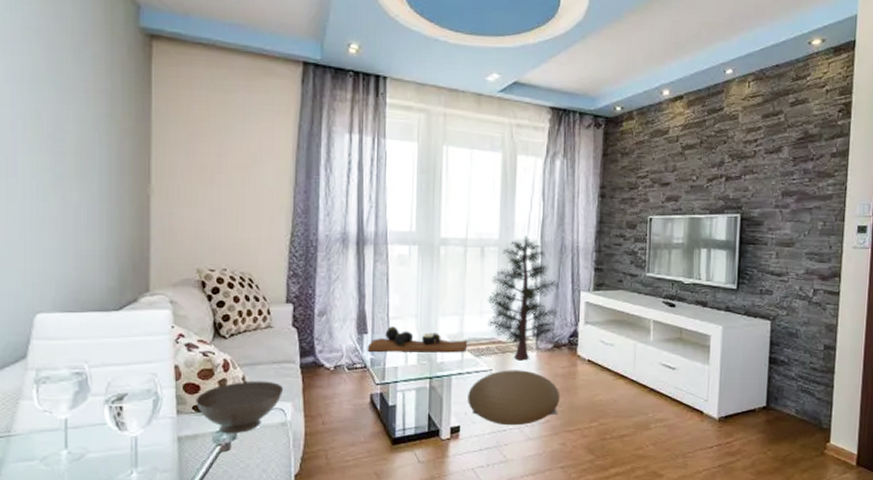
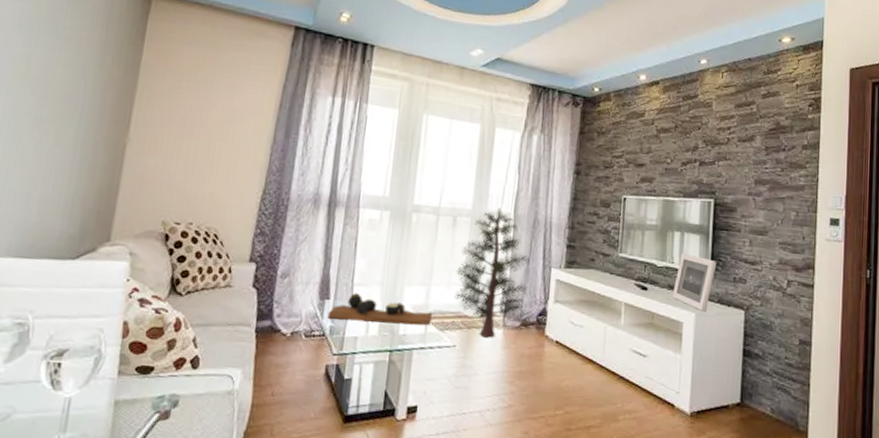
bowl: present [196,380,284,434] -> none [140,342,236,401]
pouf: present [468,370,560,426] -> none [427,347,526,409]
picture frame: none [700,268,744,325] -> present [672,252,717,312]

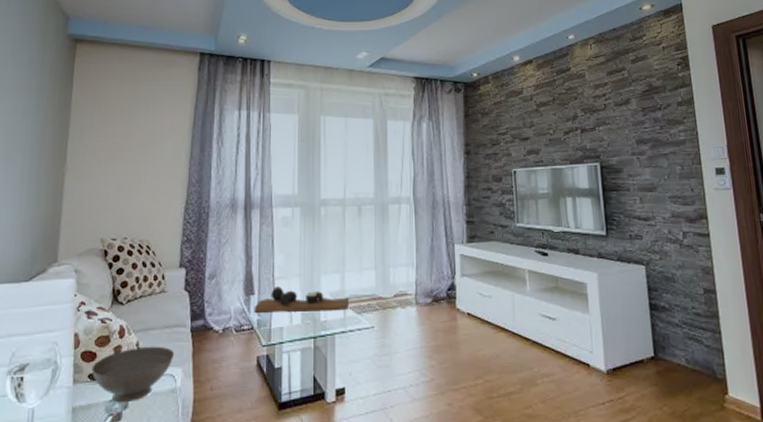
bowl: none [140,342,236,401] -> present [91,346,175,403]
pine tree: present [454,208,531,338] -> none [366,193,435,317]
picture frame: present [672,252,717,312] -> none [572,216,611,271]

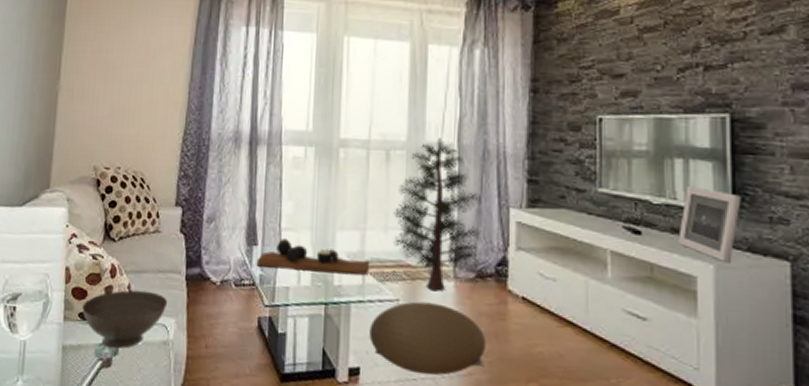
pouf: none [351,326,443,386] -> present [369,301,487,376]
pine tree: none [366,193,435,317] -> present [393,138,482,292]
picture frame: none [572,216,611,271] -> present [678,185,741,264]

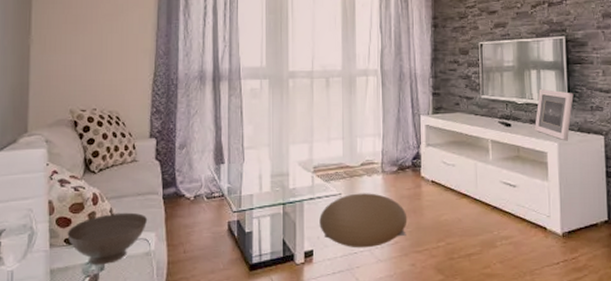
decorative tray: present [256,238,370,276] -> none [224,156,318,181]
pine tree: present [393,138,482,292] -> none [334,66,401,184]

